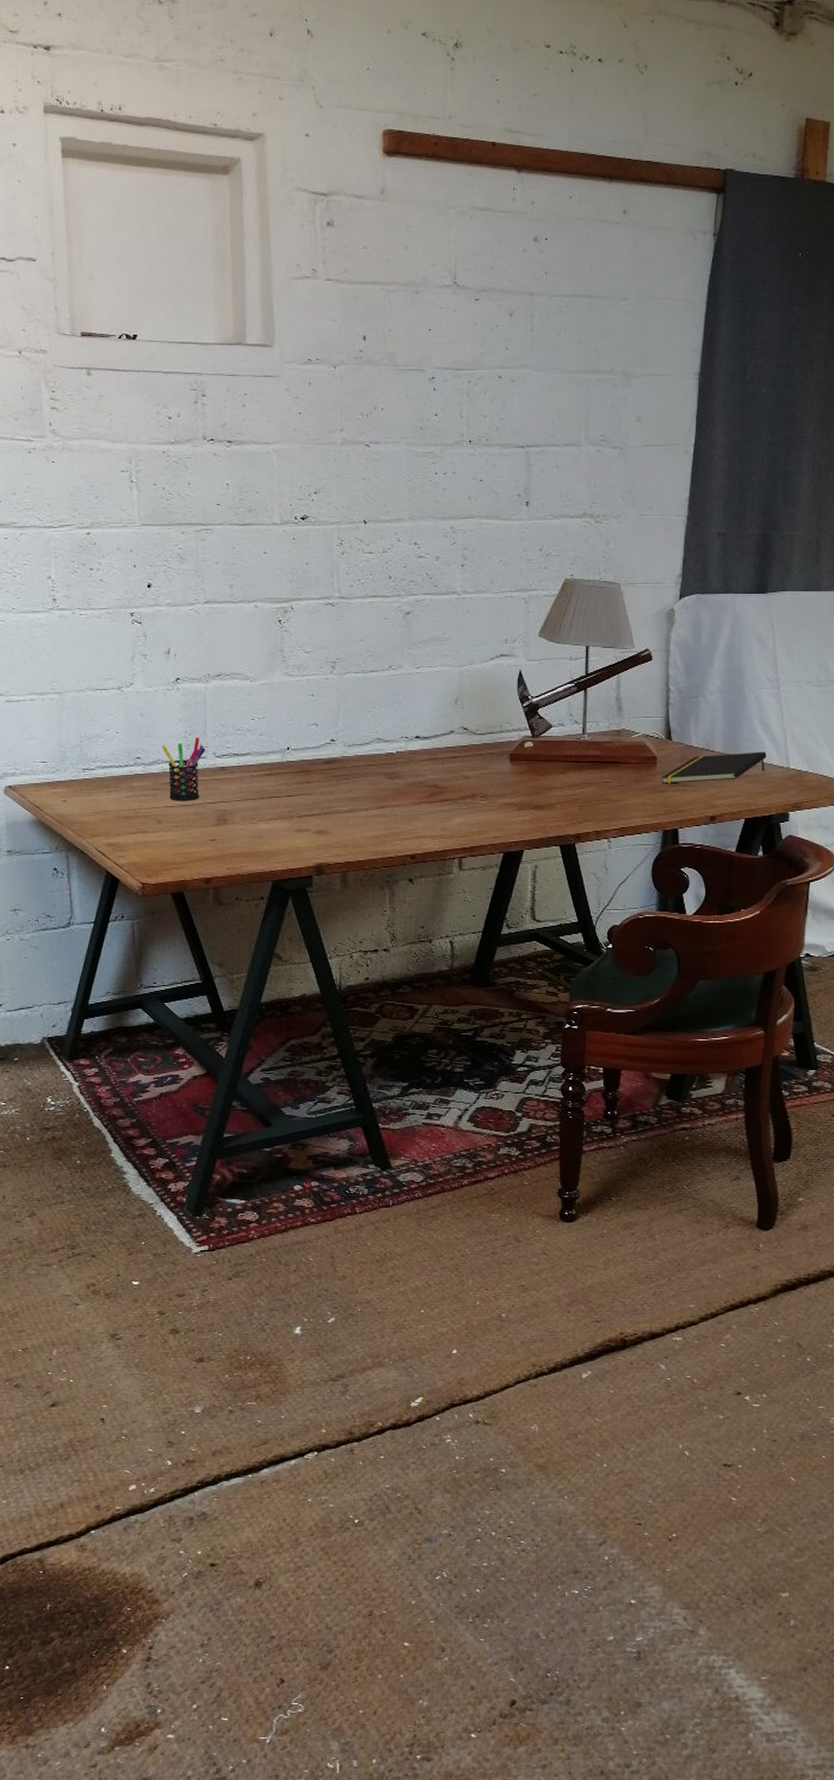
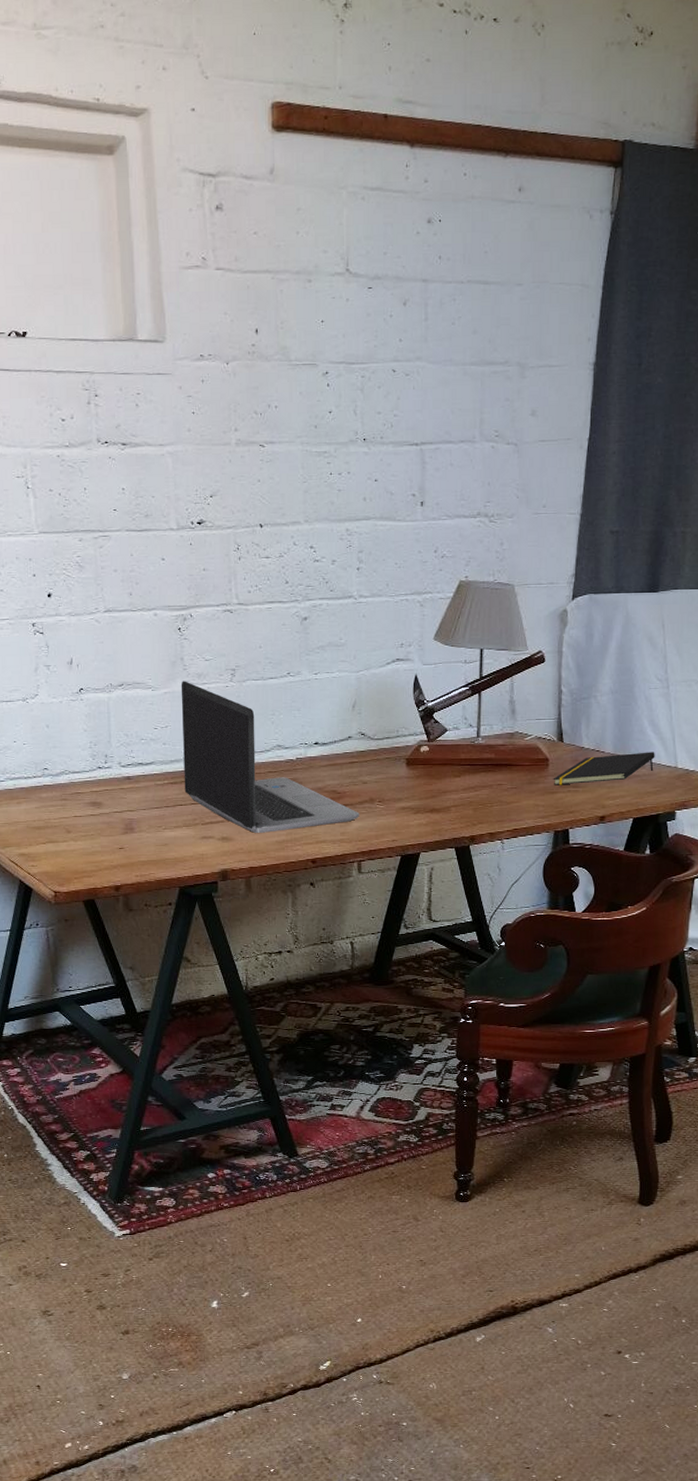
pen holder: present [161,737,205,801] -> none [68,747,111,811]
laptop computer: none [279,672,461,827] -> present [181,681,360,833]

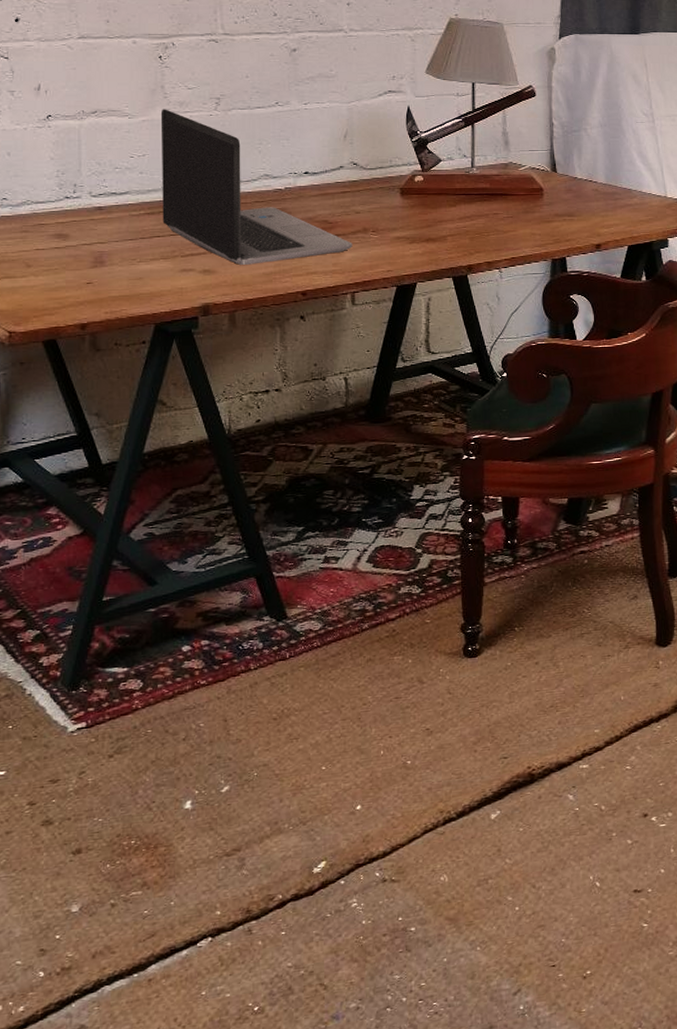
notepad: present [553,752,655,785] -> none [548,182,645,214]

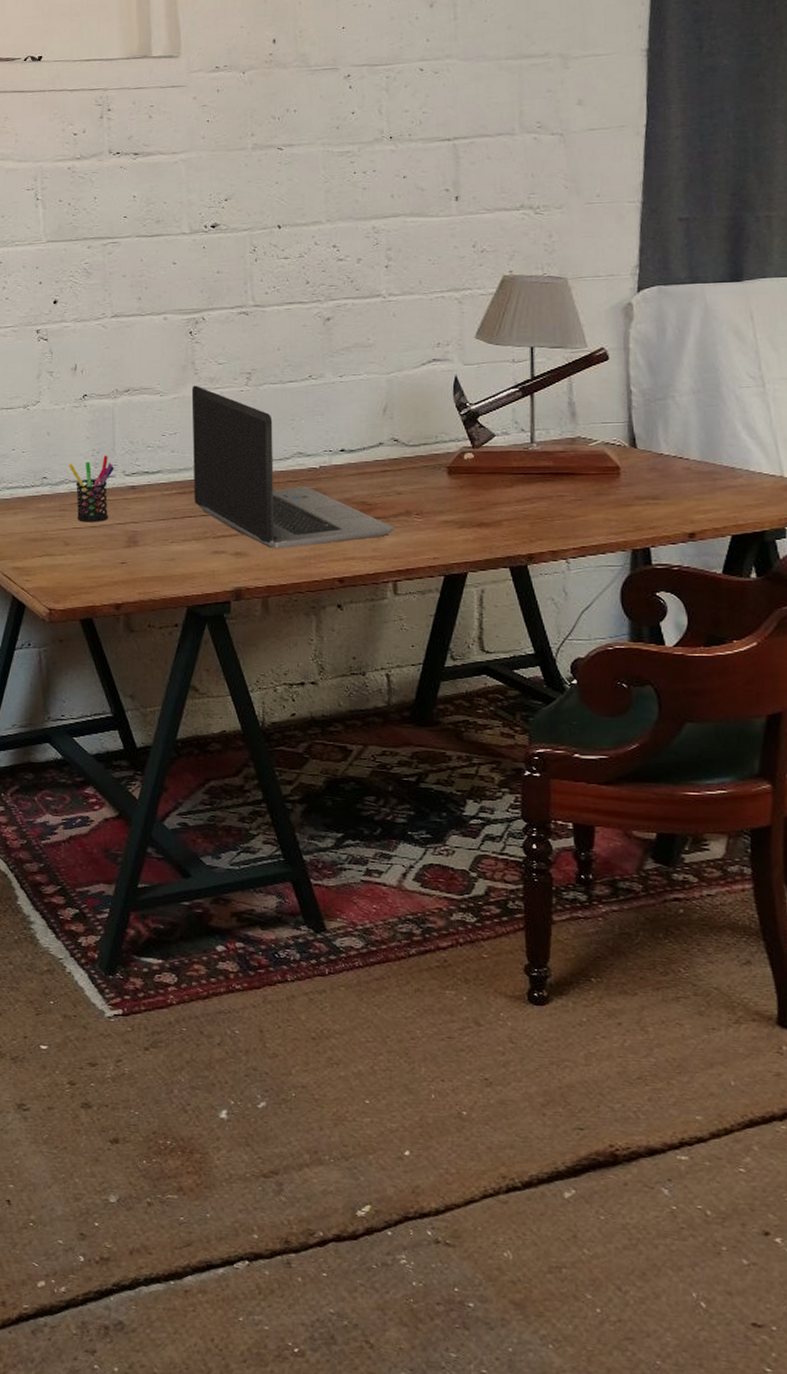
pen holder: none [31,176,80,244] -> present [68,455,114,522]

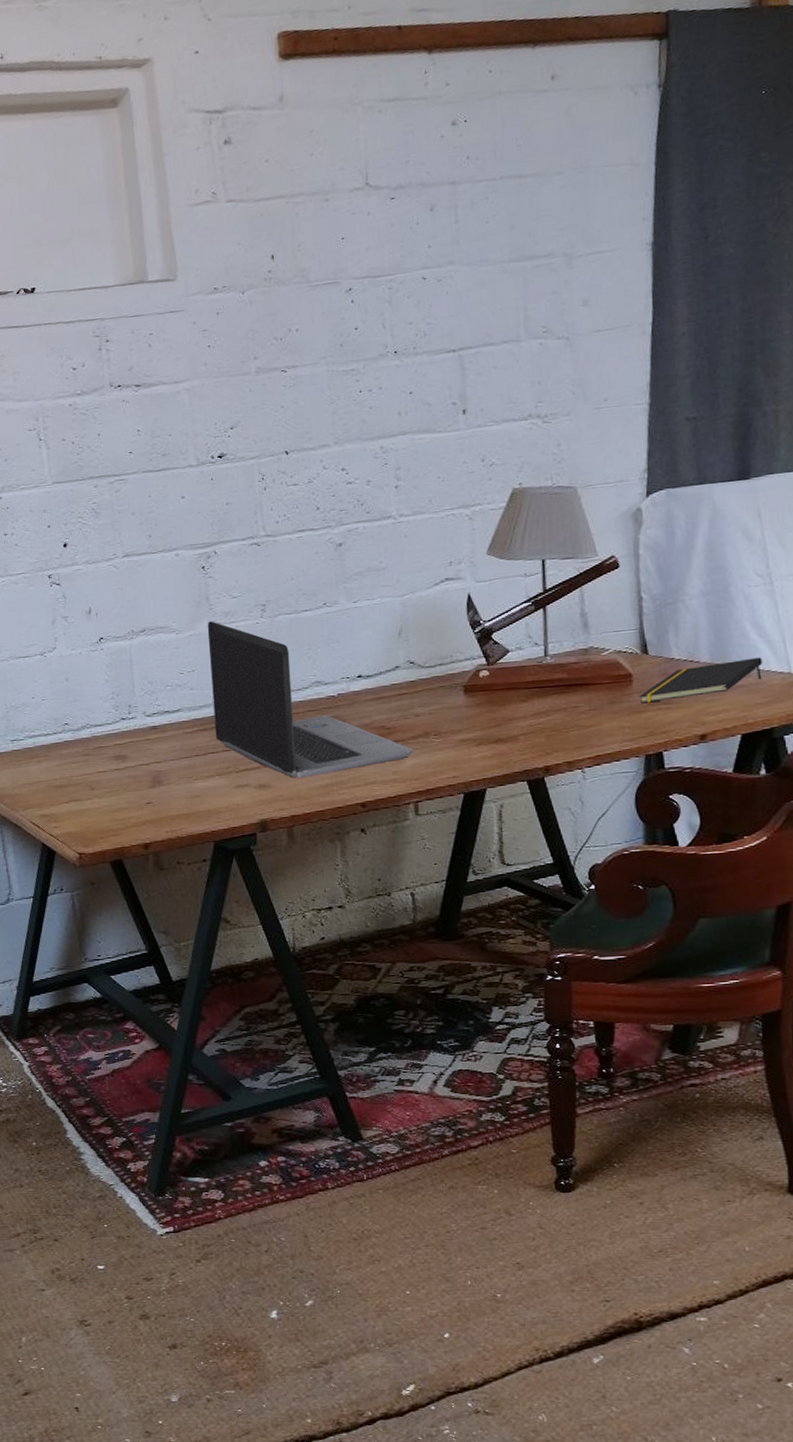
pen holder: present [68,455,114,522] -> none [89,697,135,766]
notepad: none [626,459,754,497] -> present [639,657,763,704]

